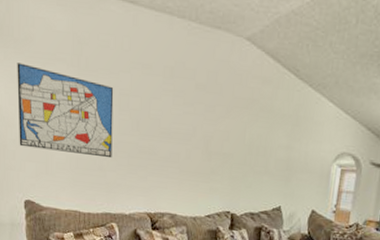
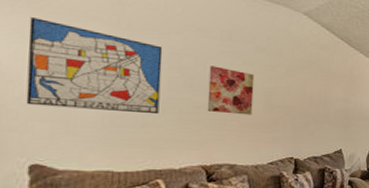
wall art: none [151,106,194,163] -> present [207,65,255,115]

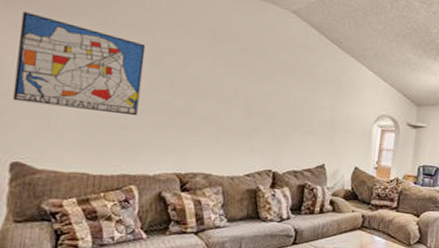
wall art: present [207,65,255,115] -> none [185,66,237,122]

